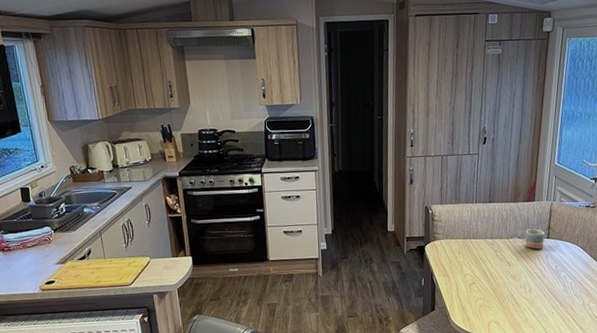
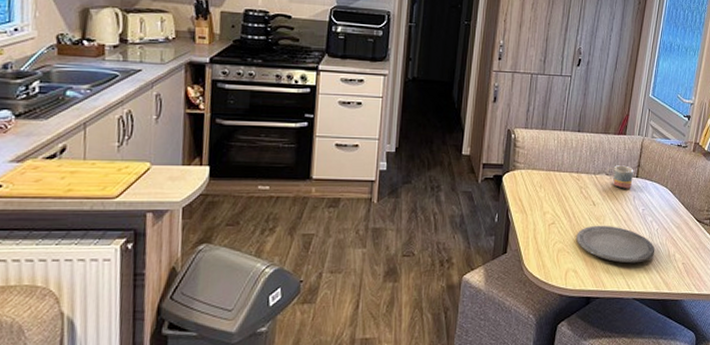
plate: none [495,282,570,314] -> present [576,225,655,264]

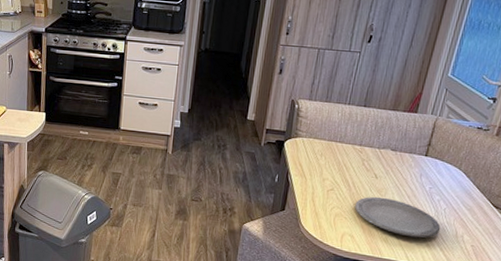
mug: present [606,165,634,189] -> none [392,142,423,166]

